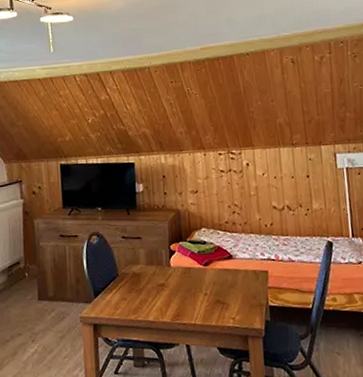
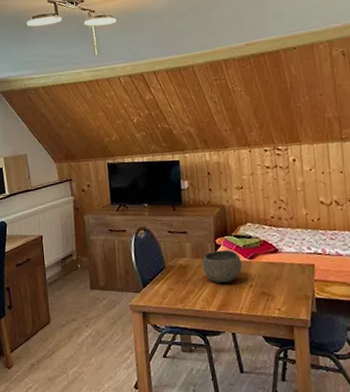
bowl: none [156,256,196,292] -> present [202,250,242,283]

